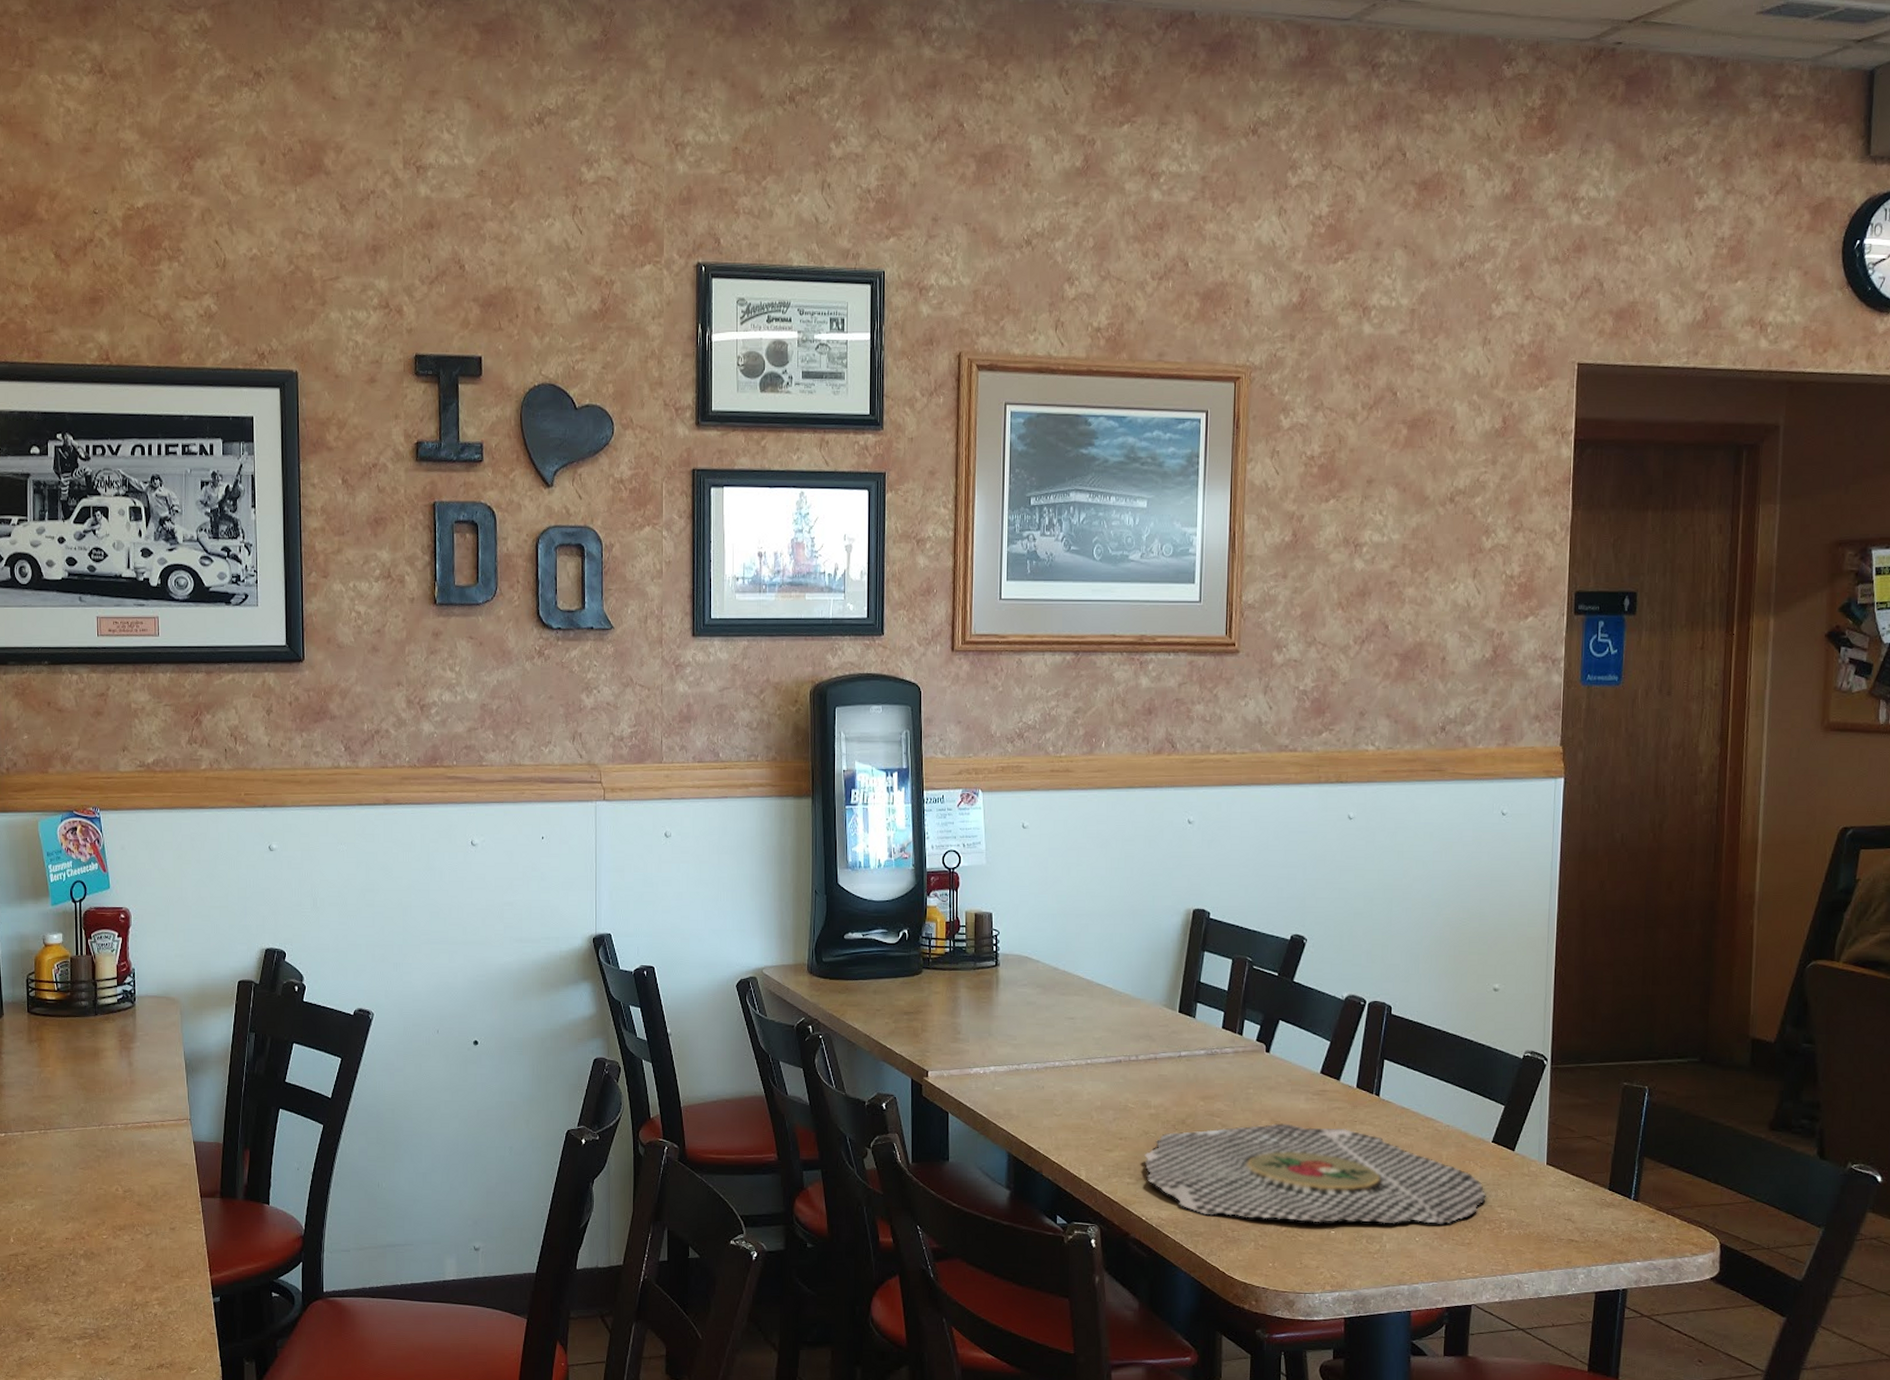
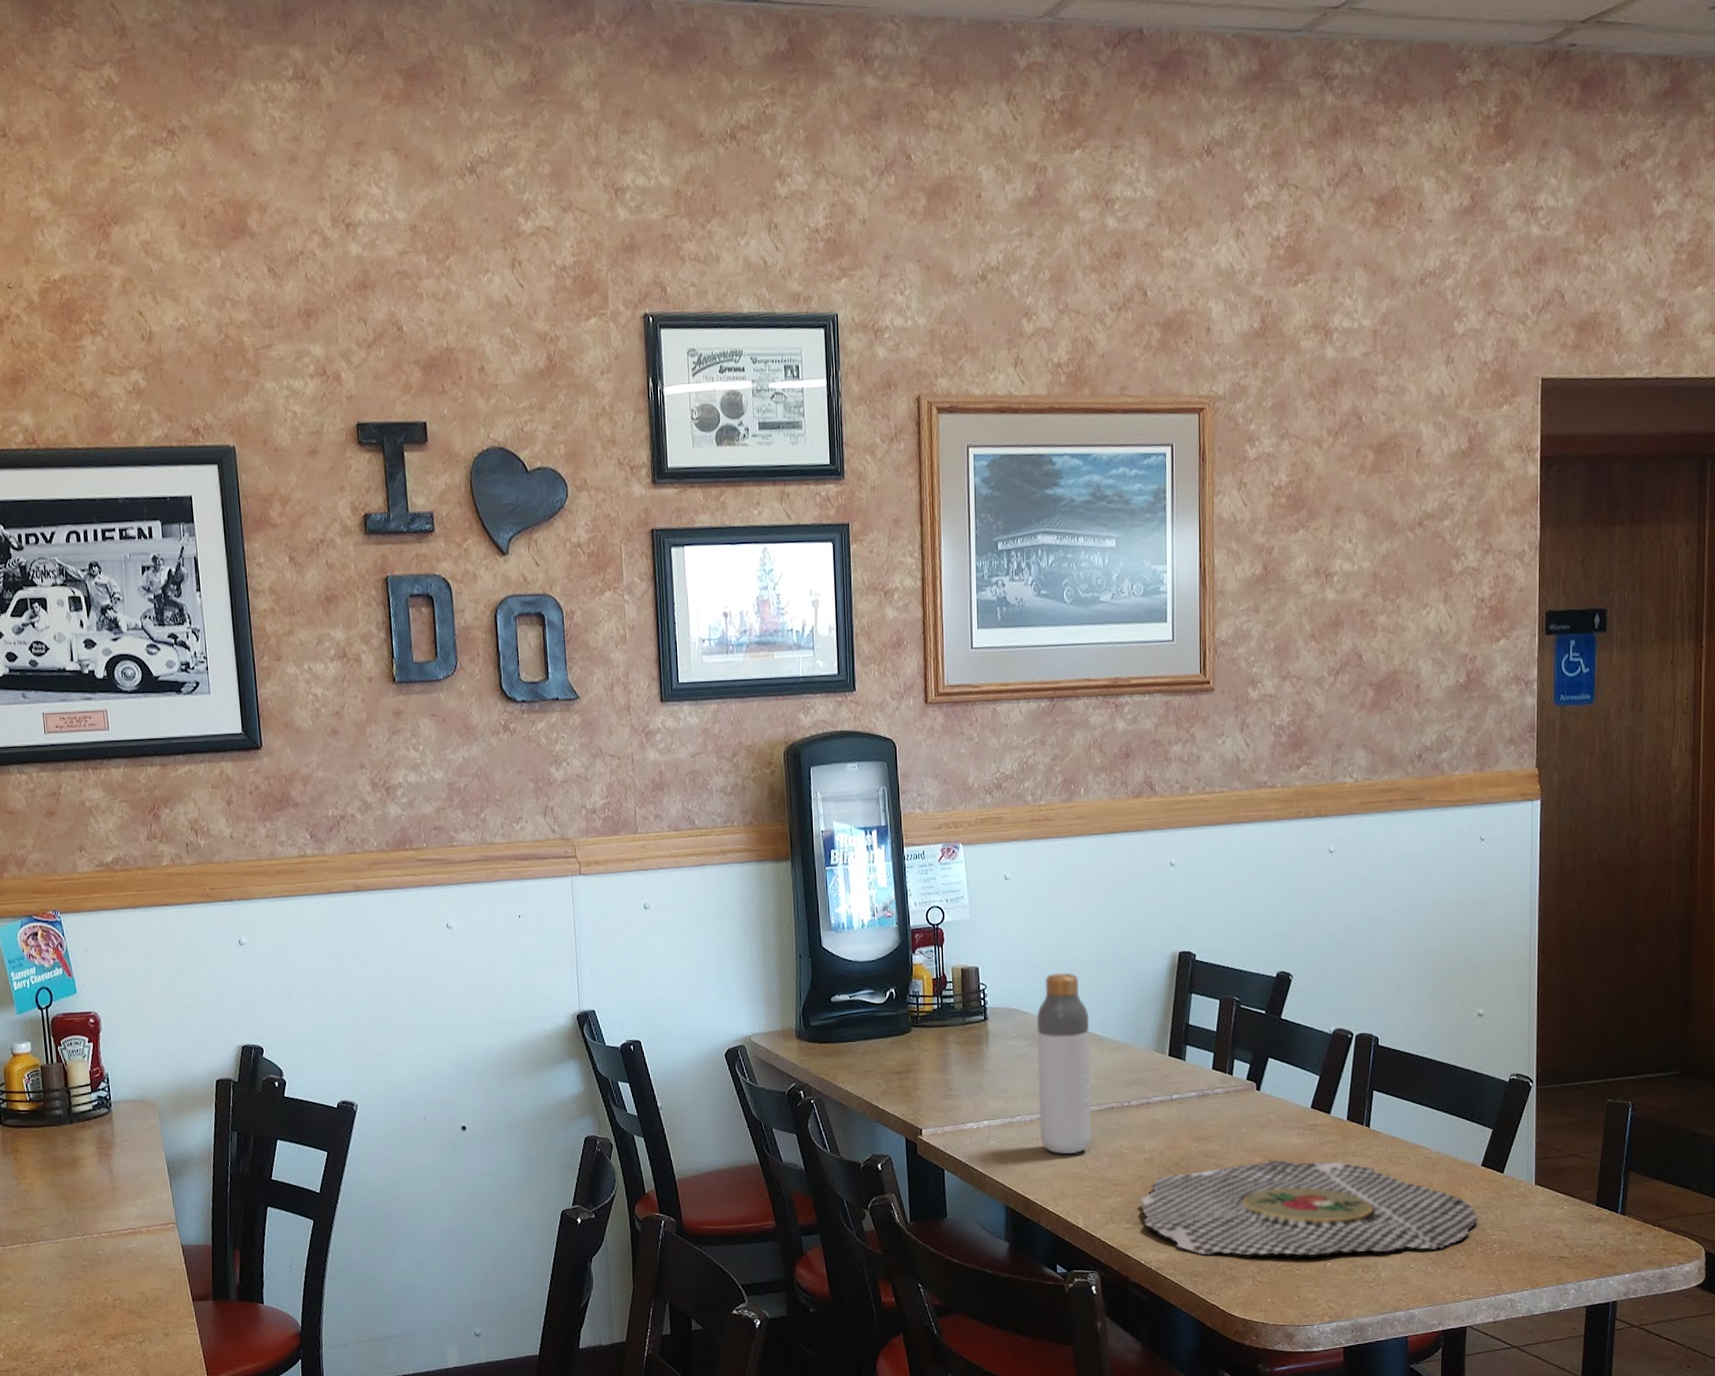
bottle: none [1045,923,1101,1105] -> present [1036,972,1092,1155]

